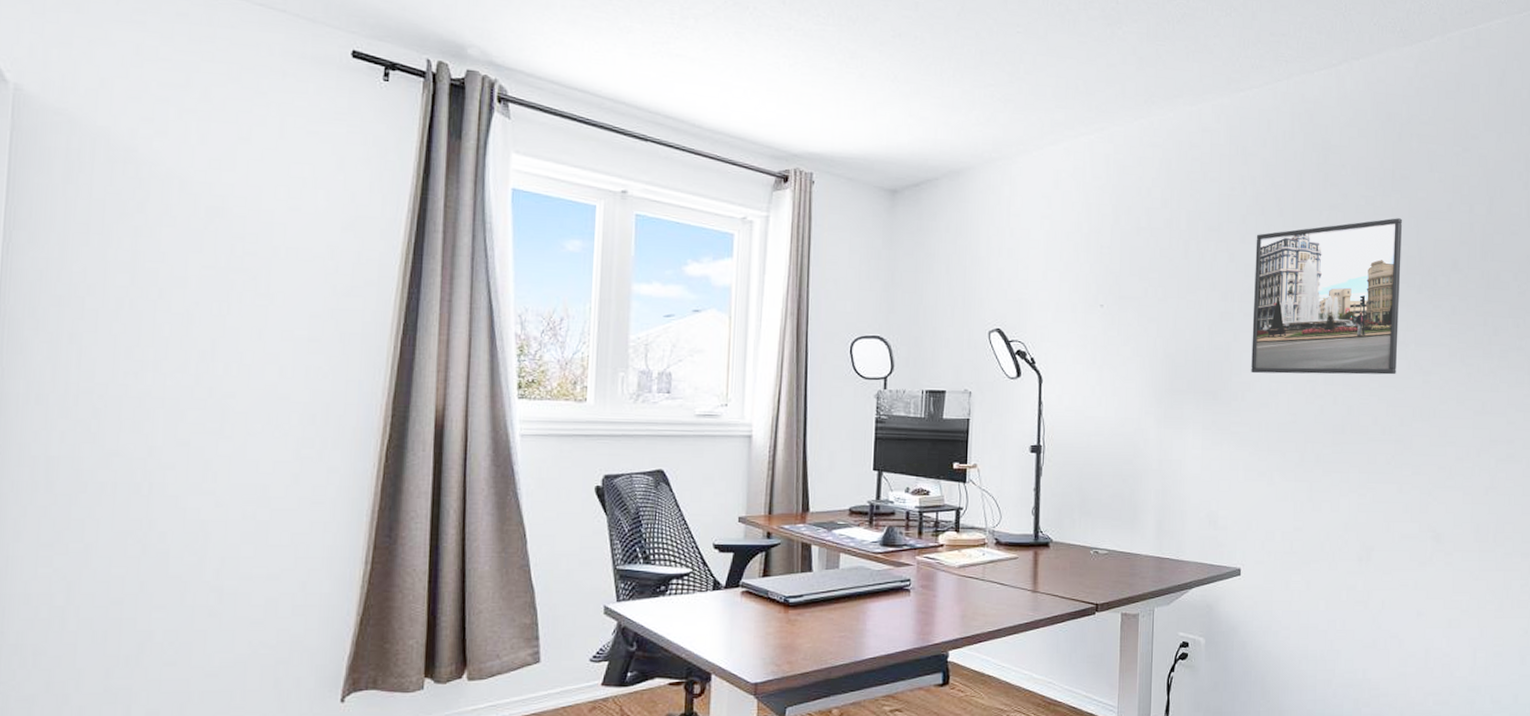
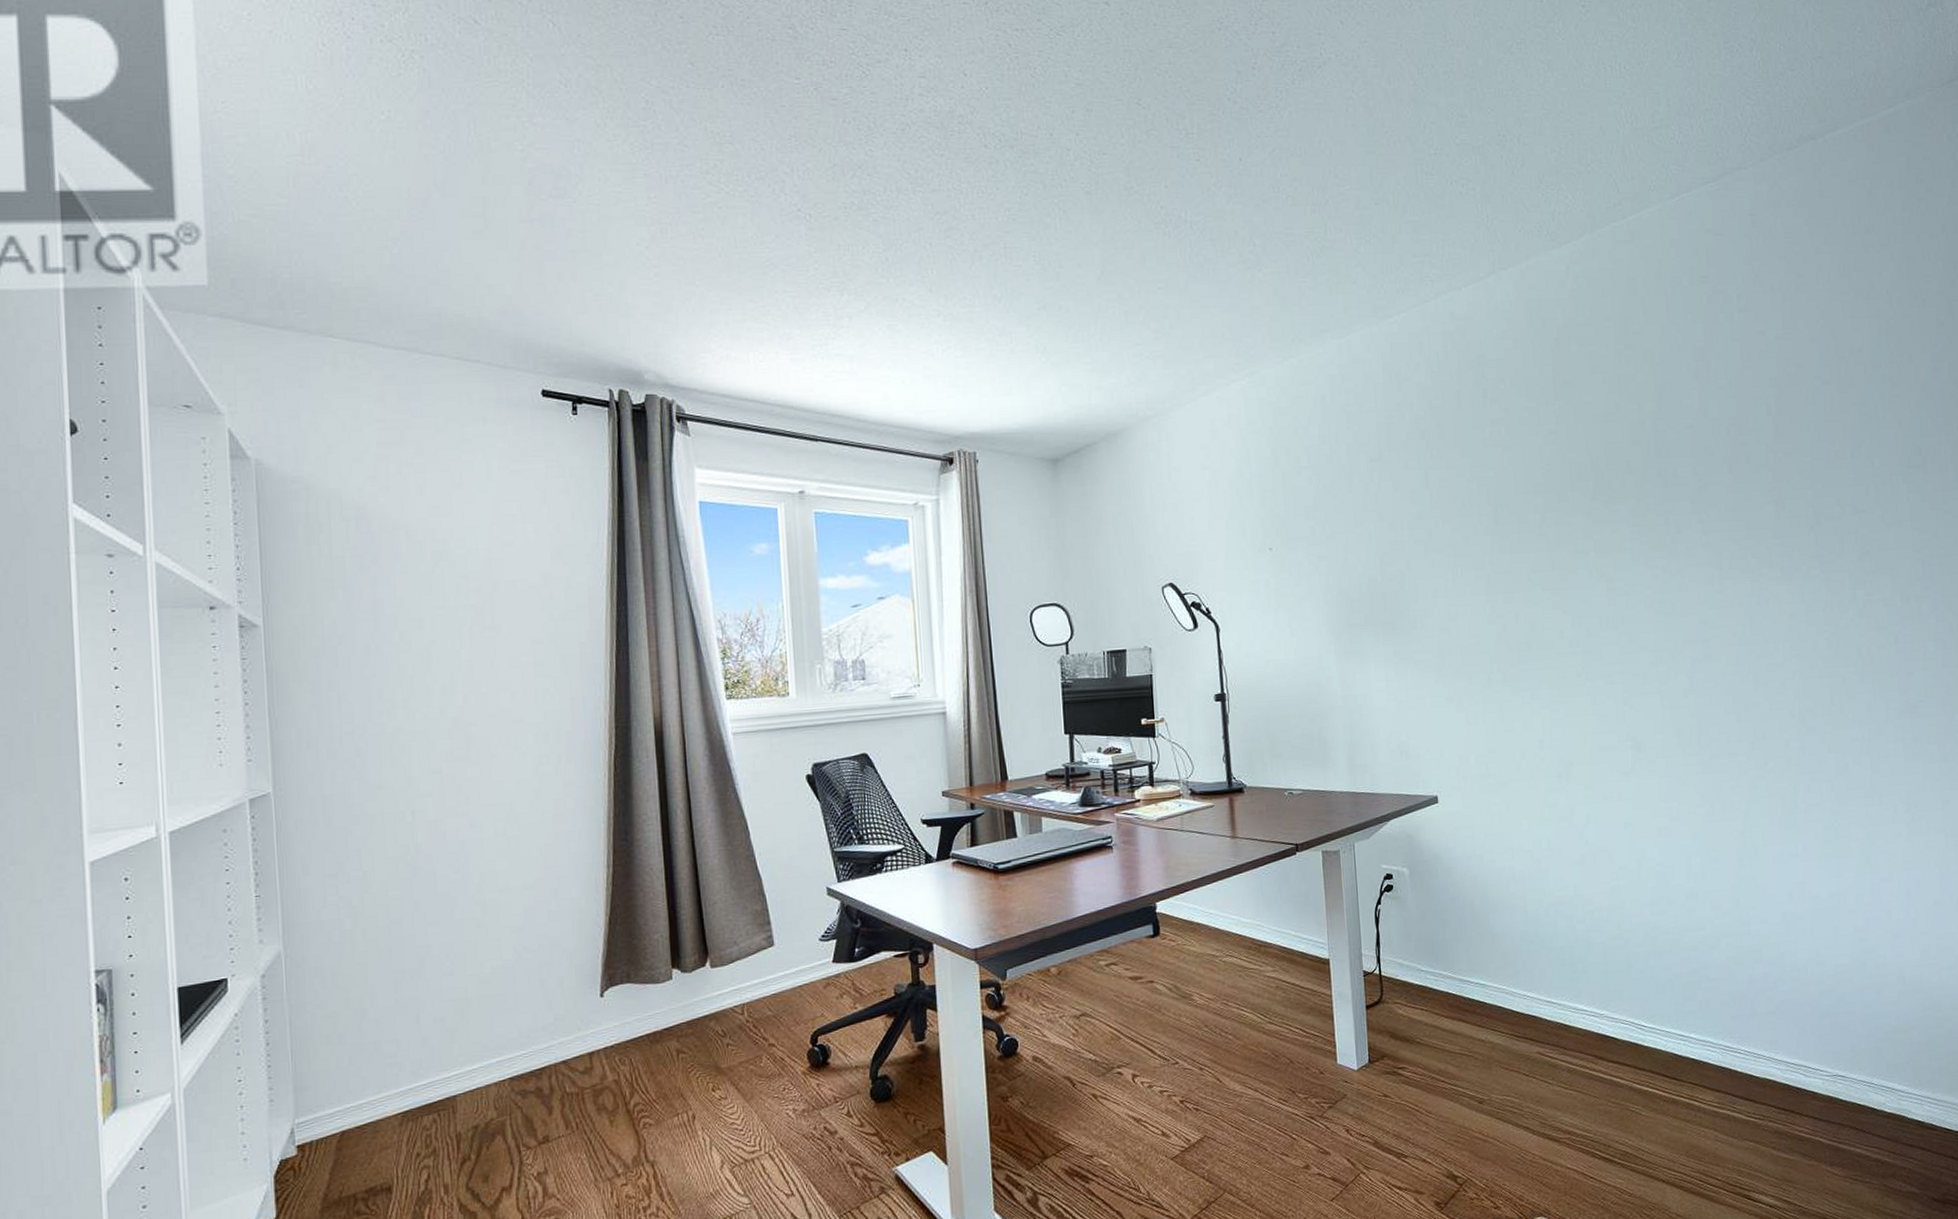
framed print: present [1251,218,1402,375] -> none [1419,425,1578,600]

